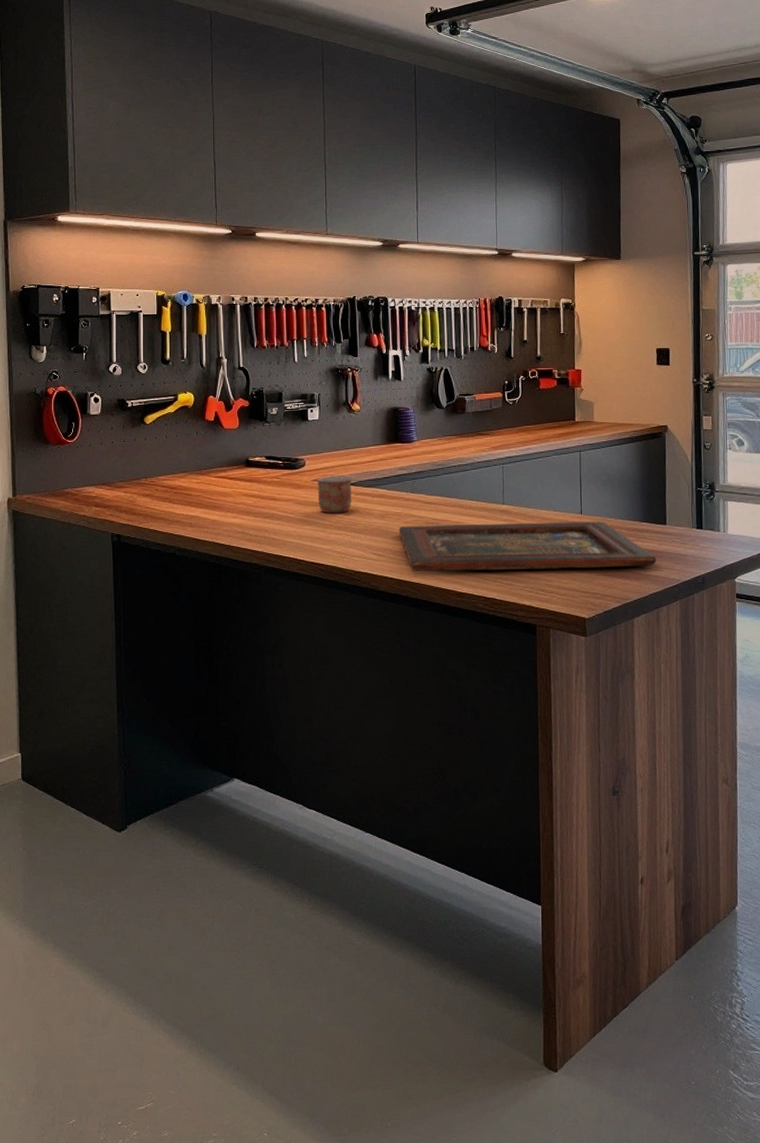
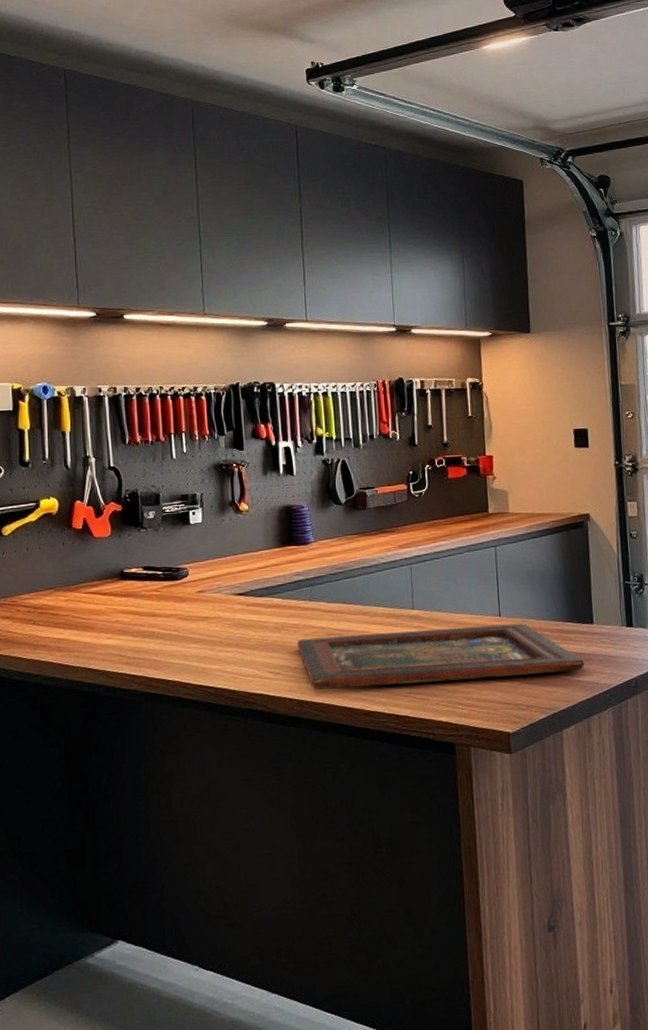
mug: present [317,477,352,513] -> none [202,586,243,629]

